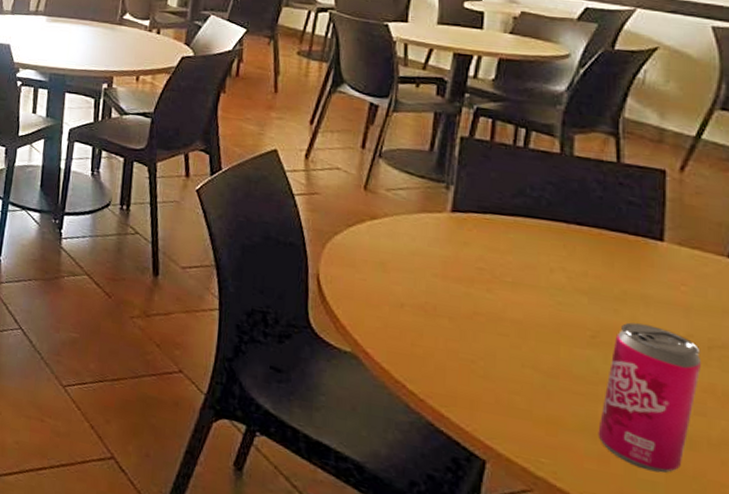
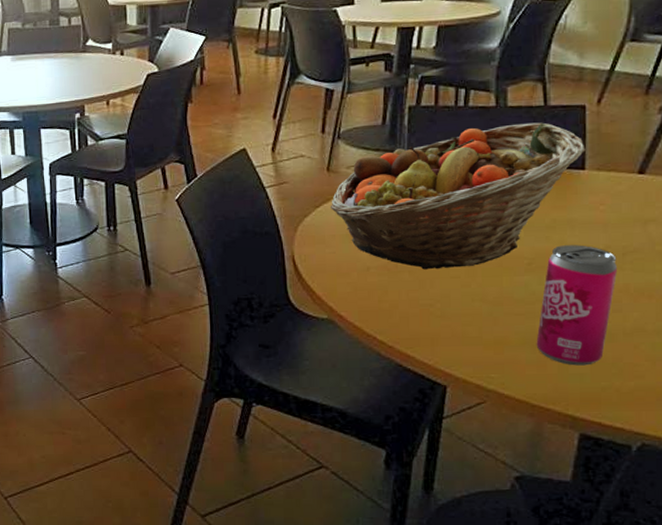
fruit basket: none [364,172,666,327] -> present [330,122,587,270]

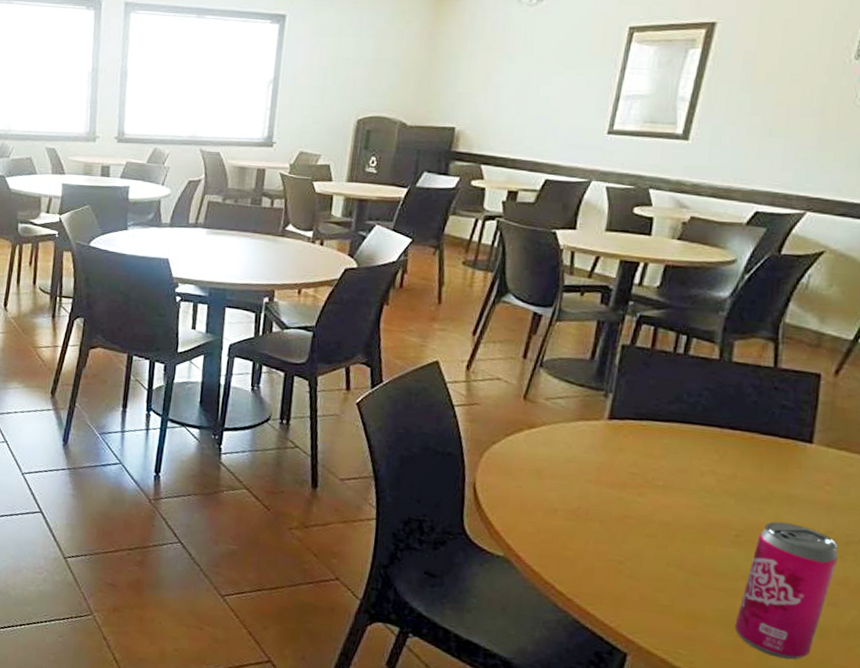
fruit basket: present [330,122,587,270] -> none [521,378,817,528]

